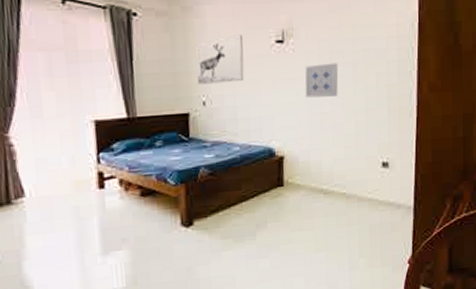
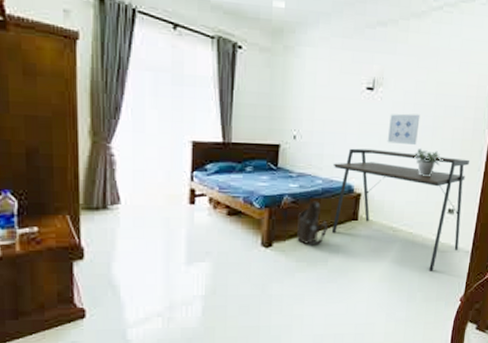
wall art: present [196,35,244,84] -> none [291,78,336,121]
shoulder bag: none [218,170,251,219] -> present [297,201,328,245]
desk: none [249,105,399,234] -> present [331,148,469,271]
potted plant: none [337,100,370,130] -> present [414,149,443,176]

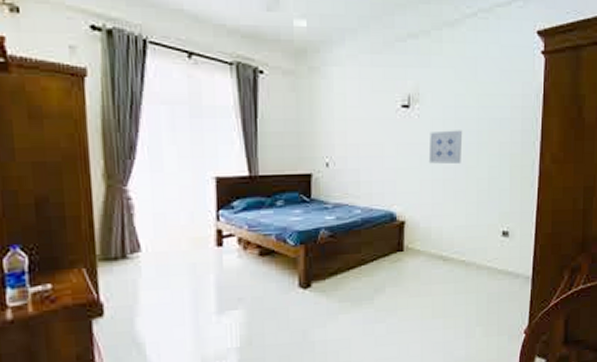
shoulder bag: present [297,201,328,245] -> none [337,233,371,283]
desk: present [331,148,469,271] -> none [371,171,521,302]
potted plant: present [414,149,443,176] -> none [460,167,492,197]

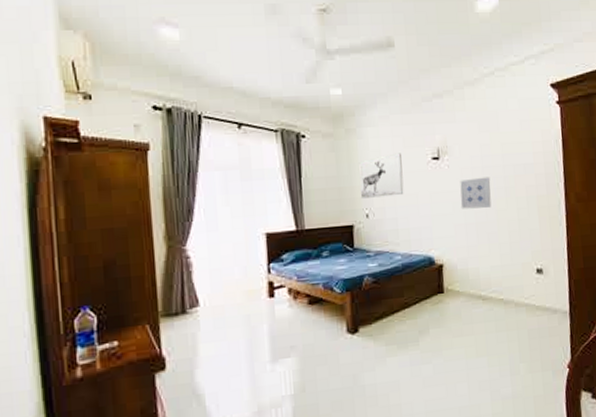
wall art: none [321,97,369,145] -> present [359,153,404,198]

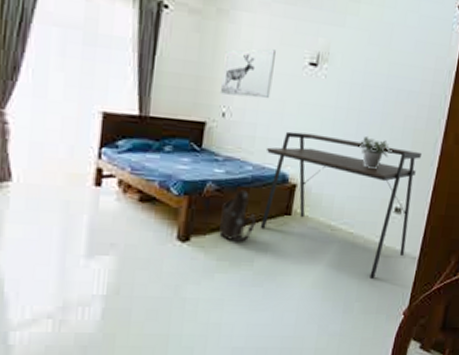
shoulder bag: none [381,278,414,326] -> present [219,190,256,242]
desk: none [409,215,556,339] -> present [260,131,422,279]
wall art: present [460,177,492,209] -> none [329,94,369,133]
potted plant: none [491,211,522,238] -> present [359,136,392,169]

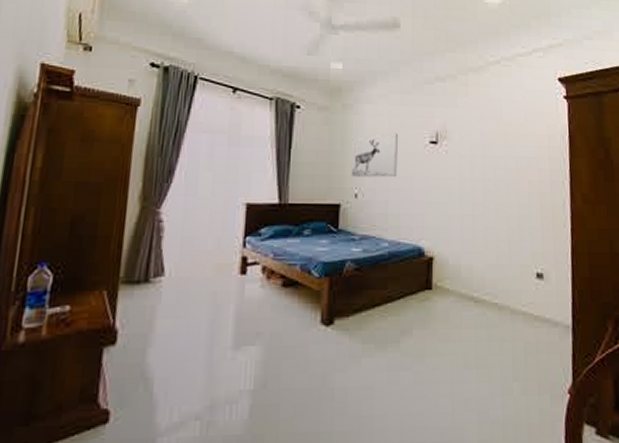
shoulder bag: present [219,190,256,242] -> none [362,267,397,322]
desk: present [260,131,422,279] -> none [399,206,556,353]
potted plant: present [359,136,392,169] -> none [489,204,522,235]

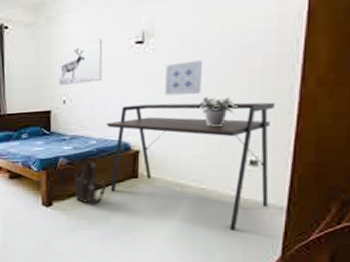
shoulder bag: none [362,267,397,322] -> present [75,161,106,204]
desk: none [399,206,556,353] -> present [105,102,274,230]
wall art: none [457,167,491,201] -> present [164,60,203,96]
potted plant: none [489,204,522,235] -> present [199,97,238,127]

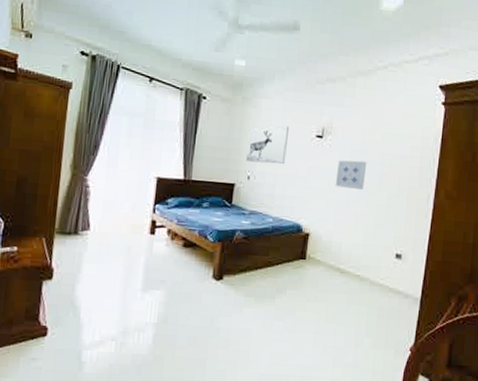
shoulder bag: present [75,161,106,204] -> none [246,238,276,281]
desk: present [105,102,274,230] -> none [280,190,416,317]
potted plant: present [199,97,238,127] -> none [361,193,390,221]

